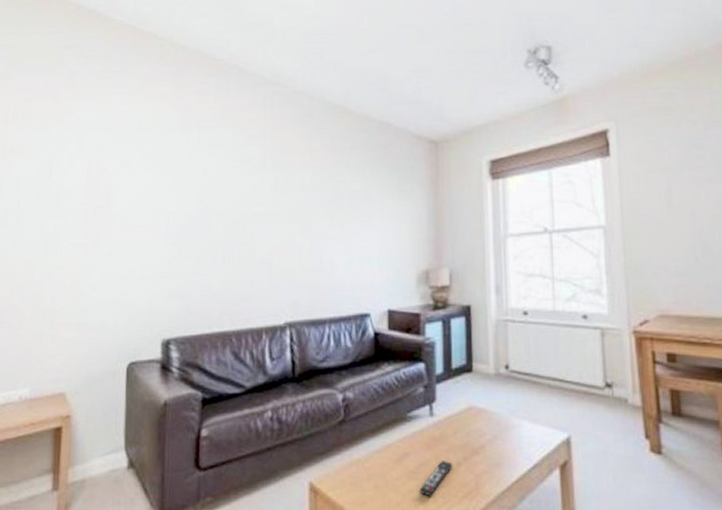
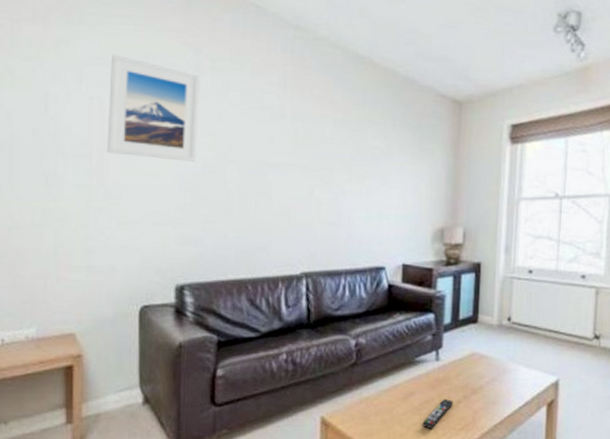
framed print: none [102,121,187,216] -> present [107,54,200,162]

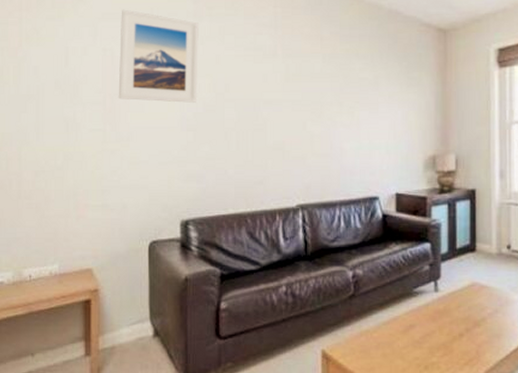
remote control: present [422,399,454,429] -> none [424,332,456,364]

